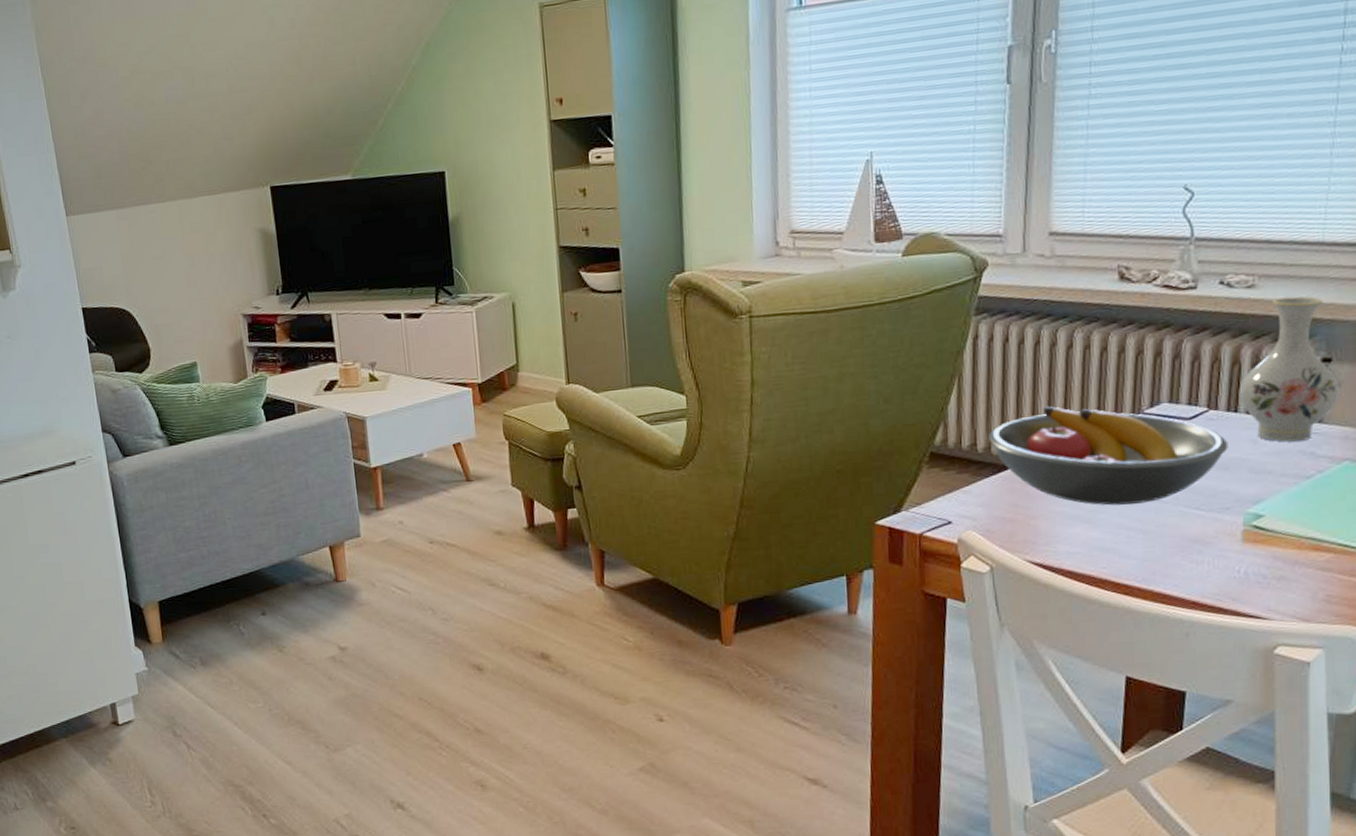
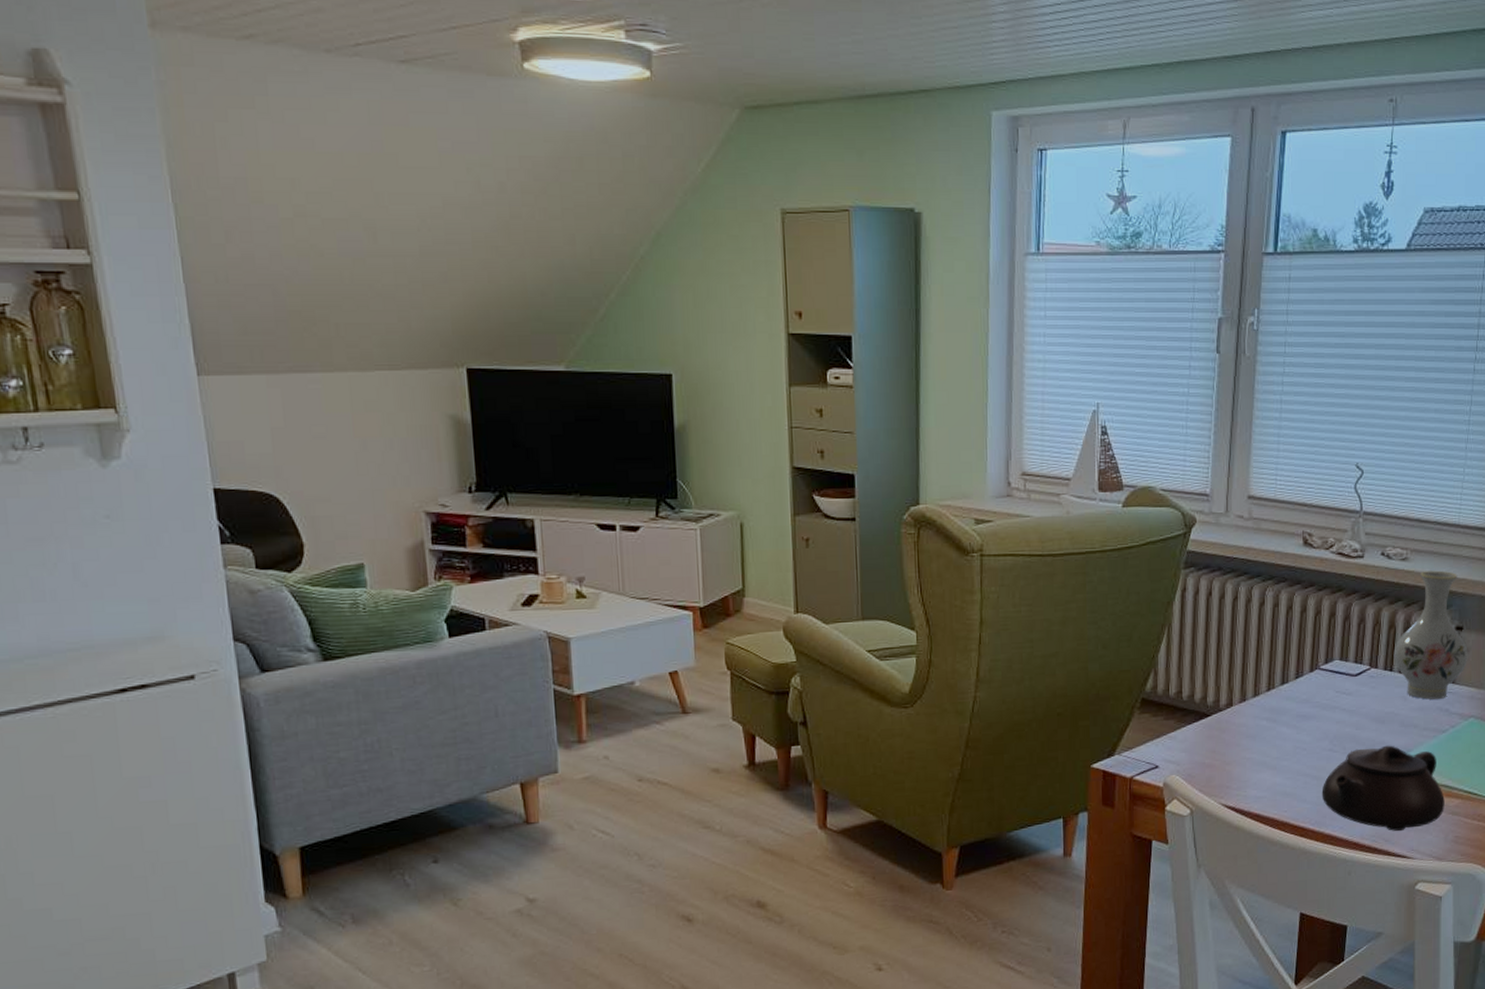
fruit bowl: present [989,405,1229,506] -> none [1193,658,1385,753]
teapot: none [1149,494,1311,590] -> present [1321,745,1445,832]

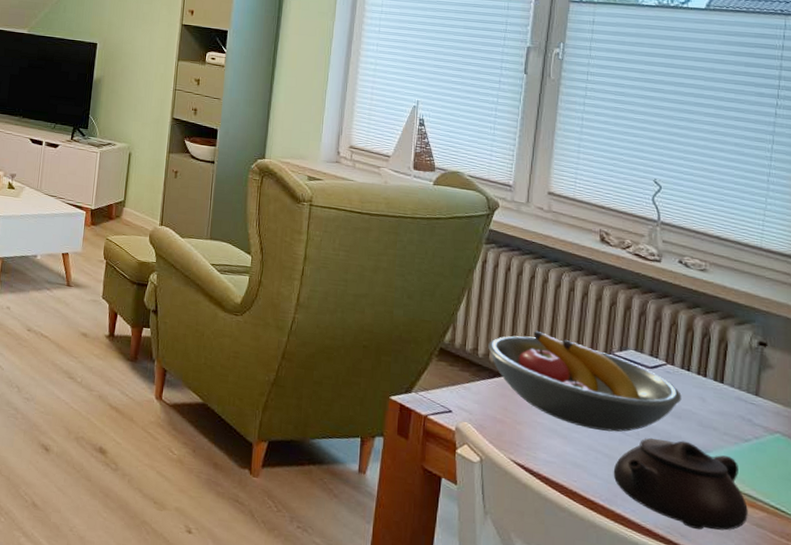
fruit bowl: none [1193,658,1385,753] -> present [488,330,682,432]
vase: present [1393,570,1468,700] -> none [691,284,773,408]

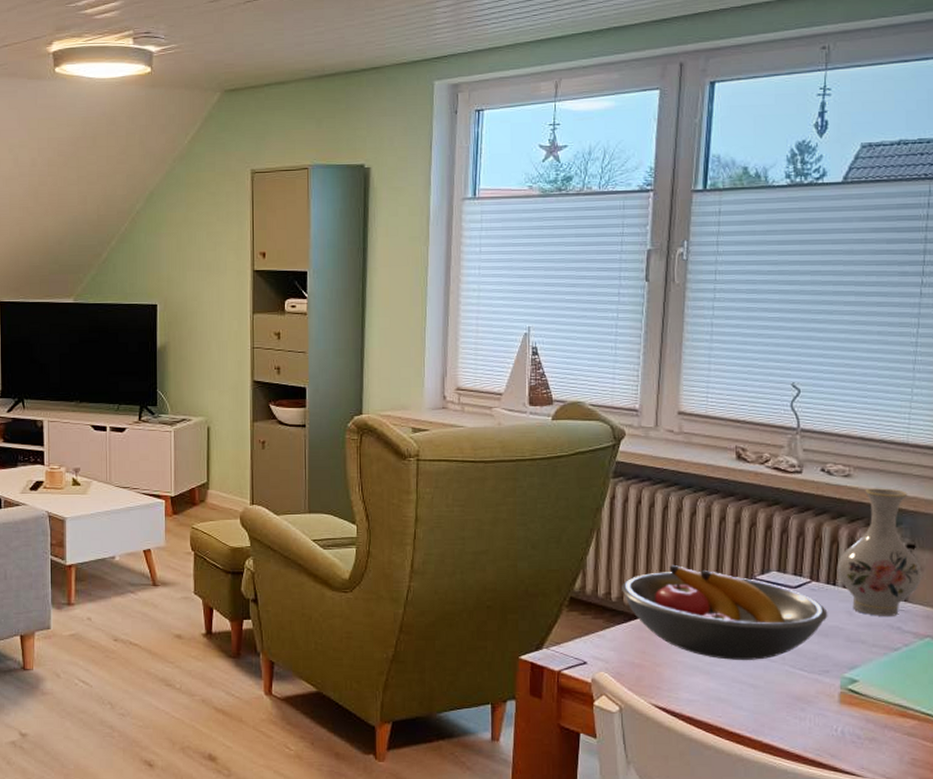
teapot: present [613,438,748,531] -> none [759,659,899,748]
vase: none [691,284,773,408] -> present [837,488,922,616]

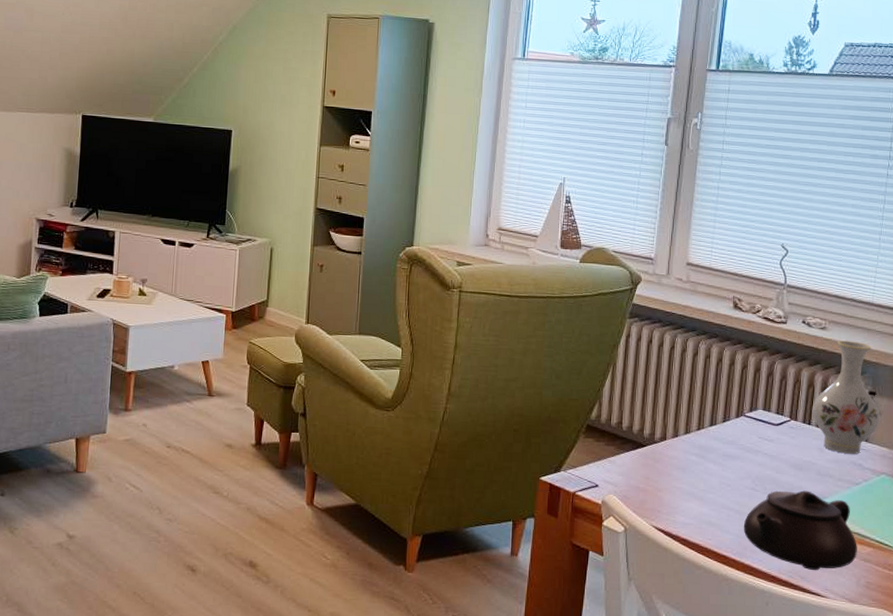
fruit bowl: present [622,564,828,660] -> none [632,399,803,489]
teapot: none [759,659,899,748] -> present [743,490,857,571]

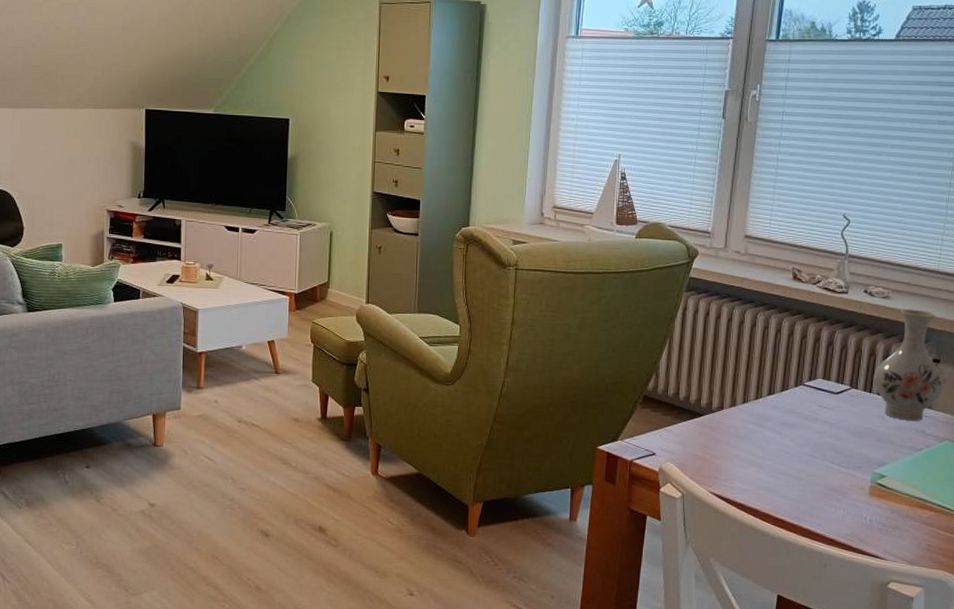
teapot: present [743,490,857,571] -> none [801,457,918,534]

